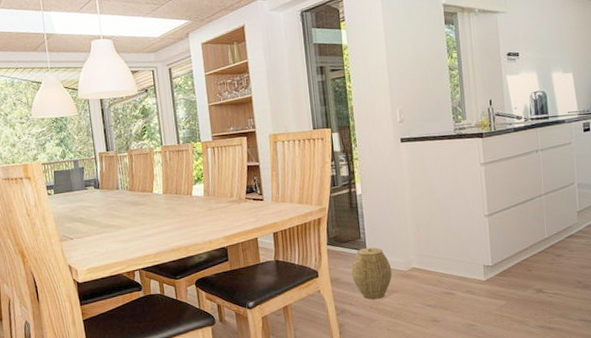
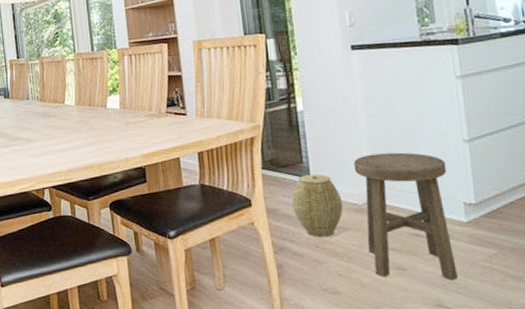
stool: none [401,226,477,328] -> present [353,152,458,281]

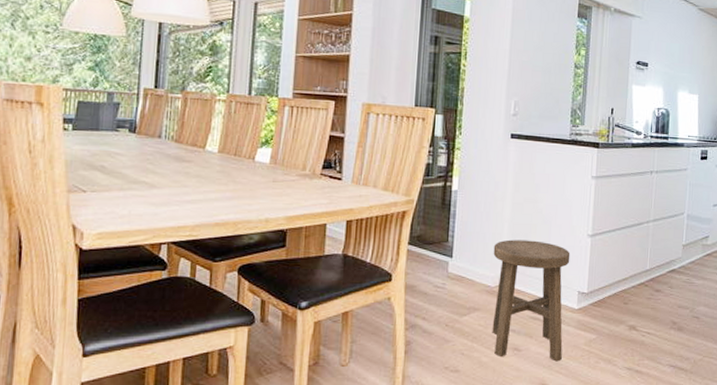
woven basket: present [291,174,344,237] -> none [430,254,478,316]

